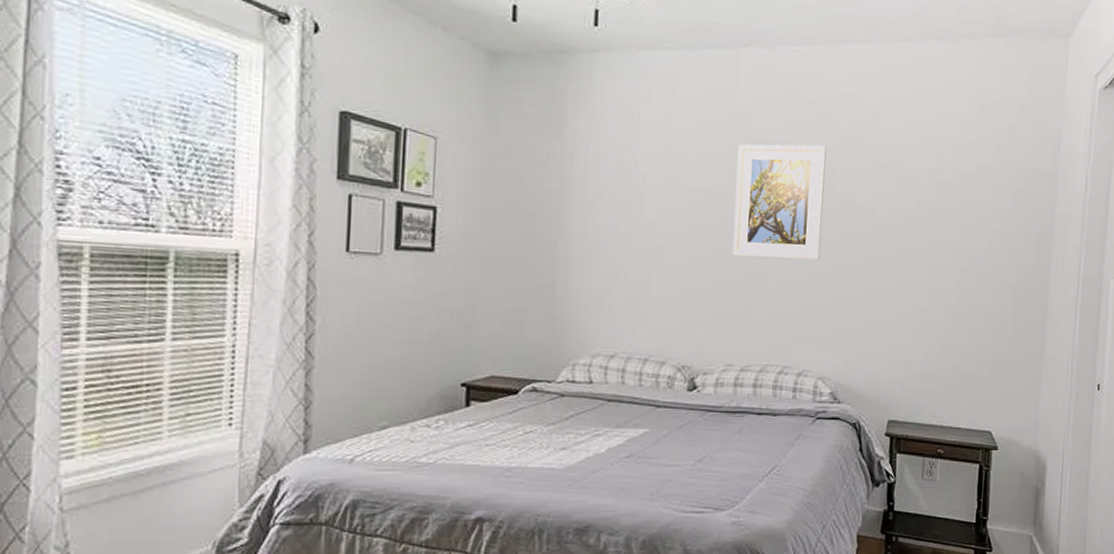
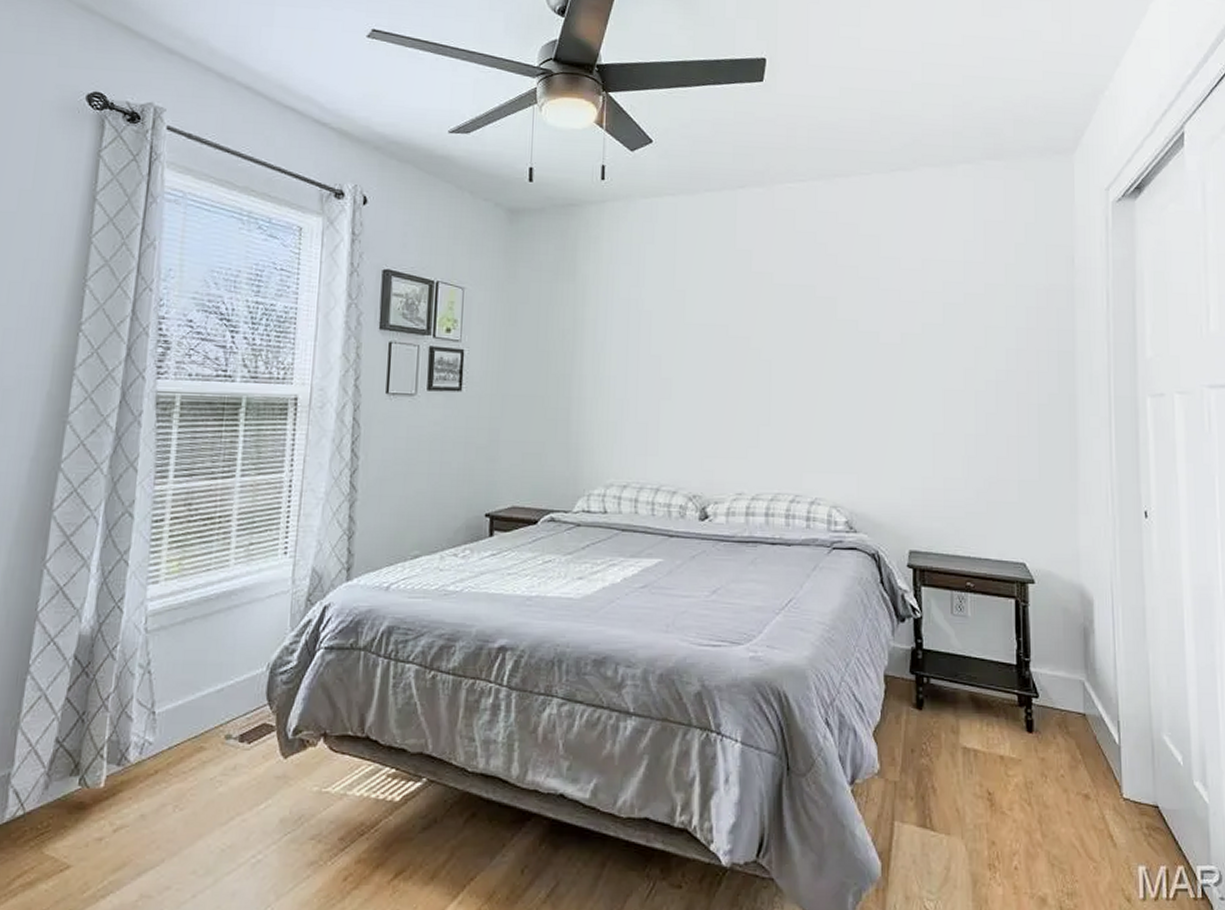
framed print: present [732,144,827,261] -> none [738,274,827,388]

